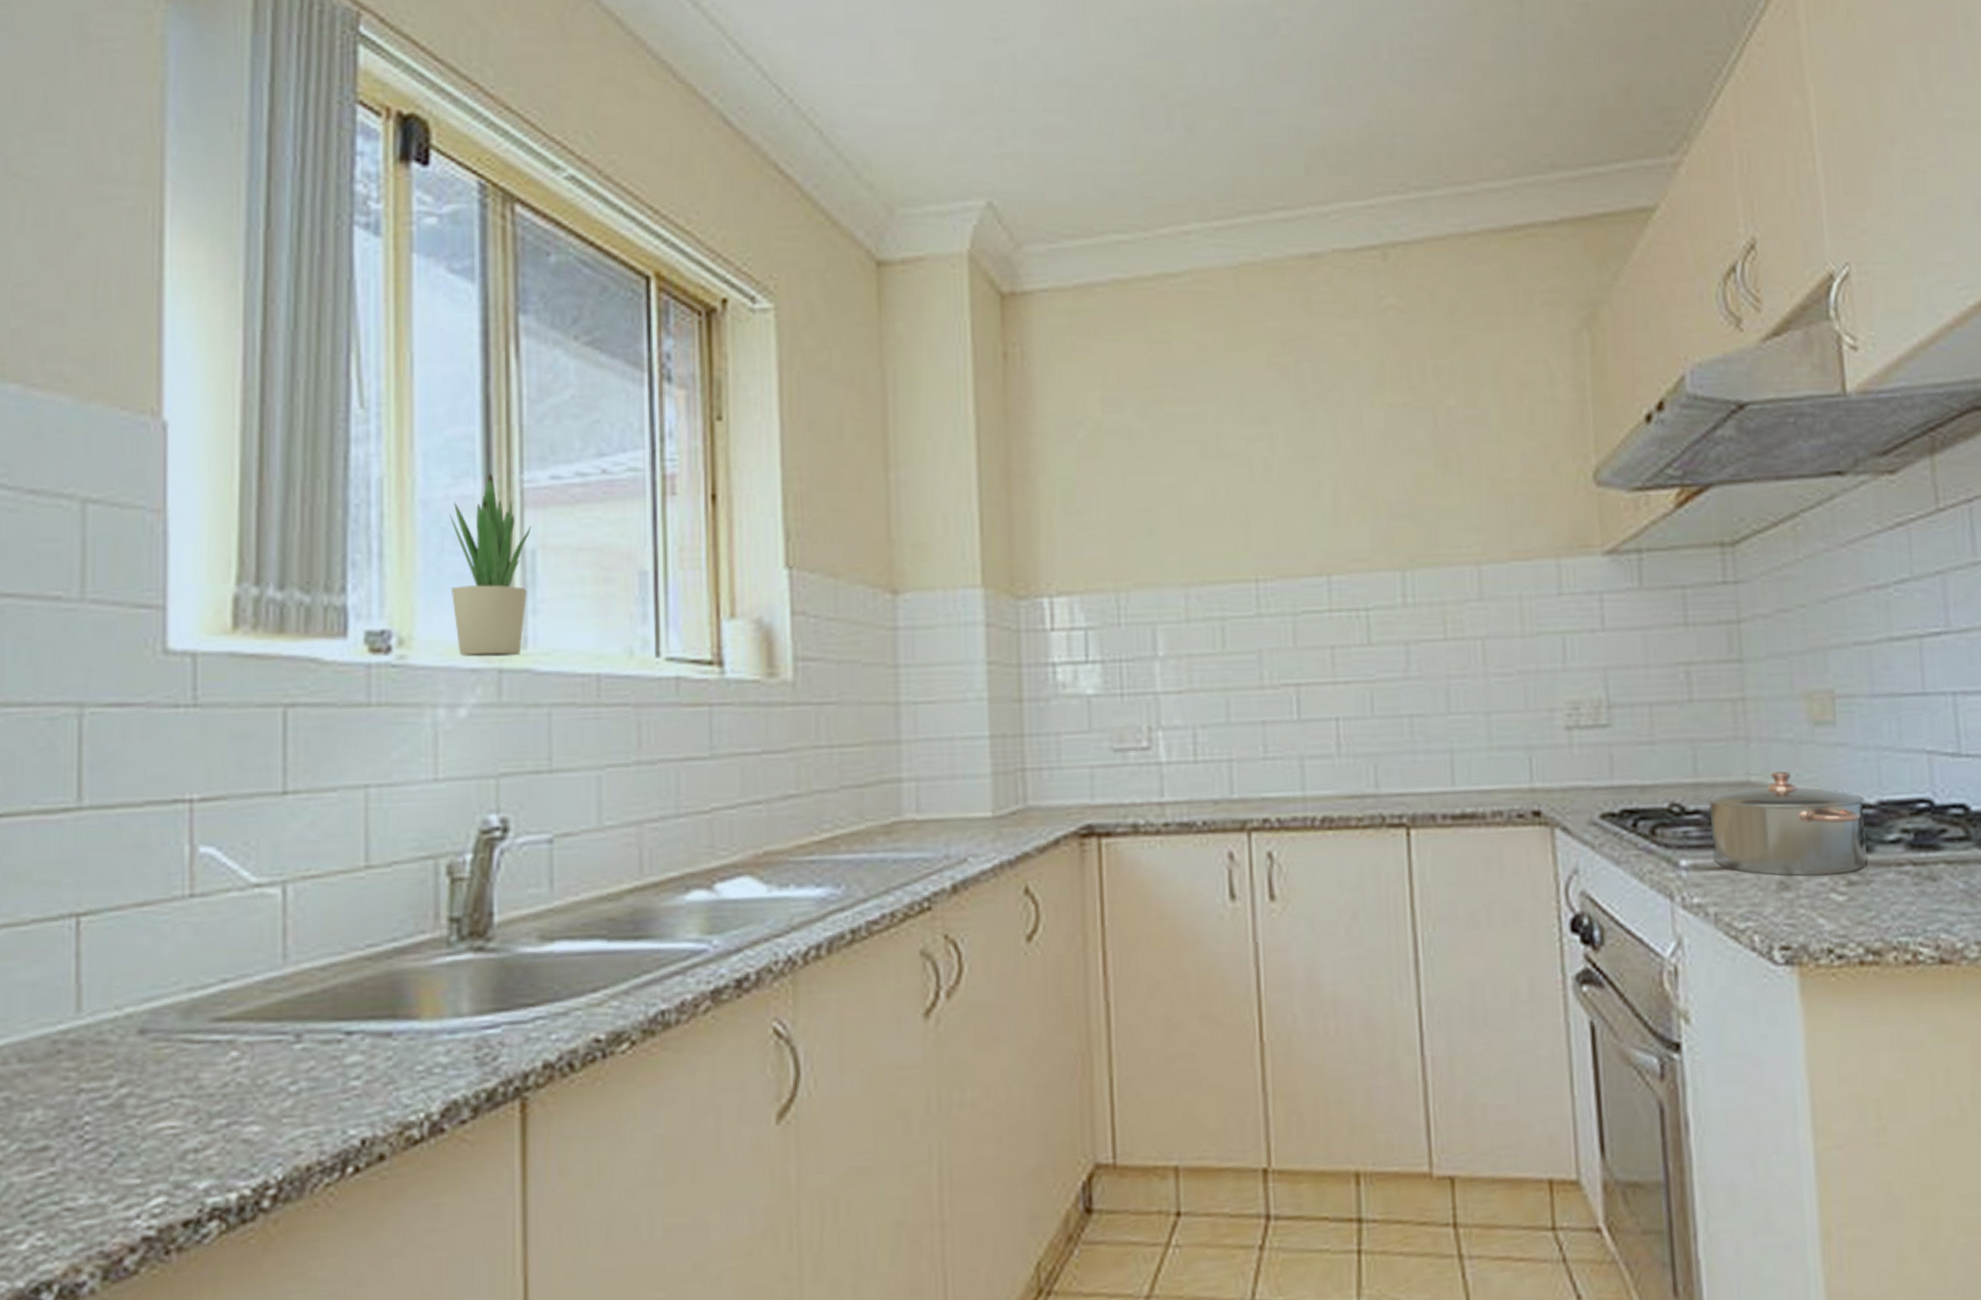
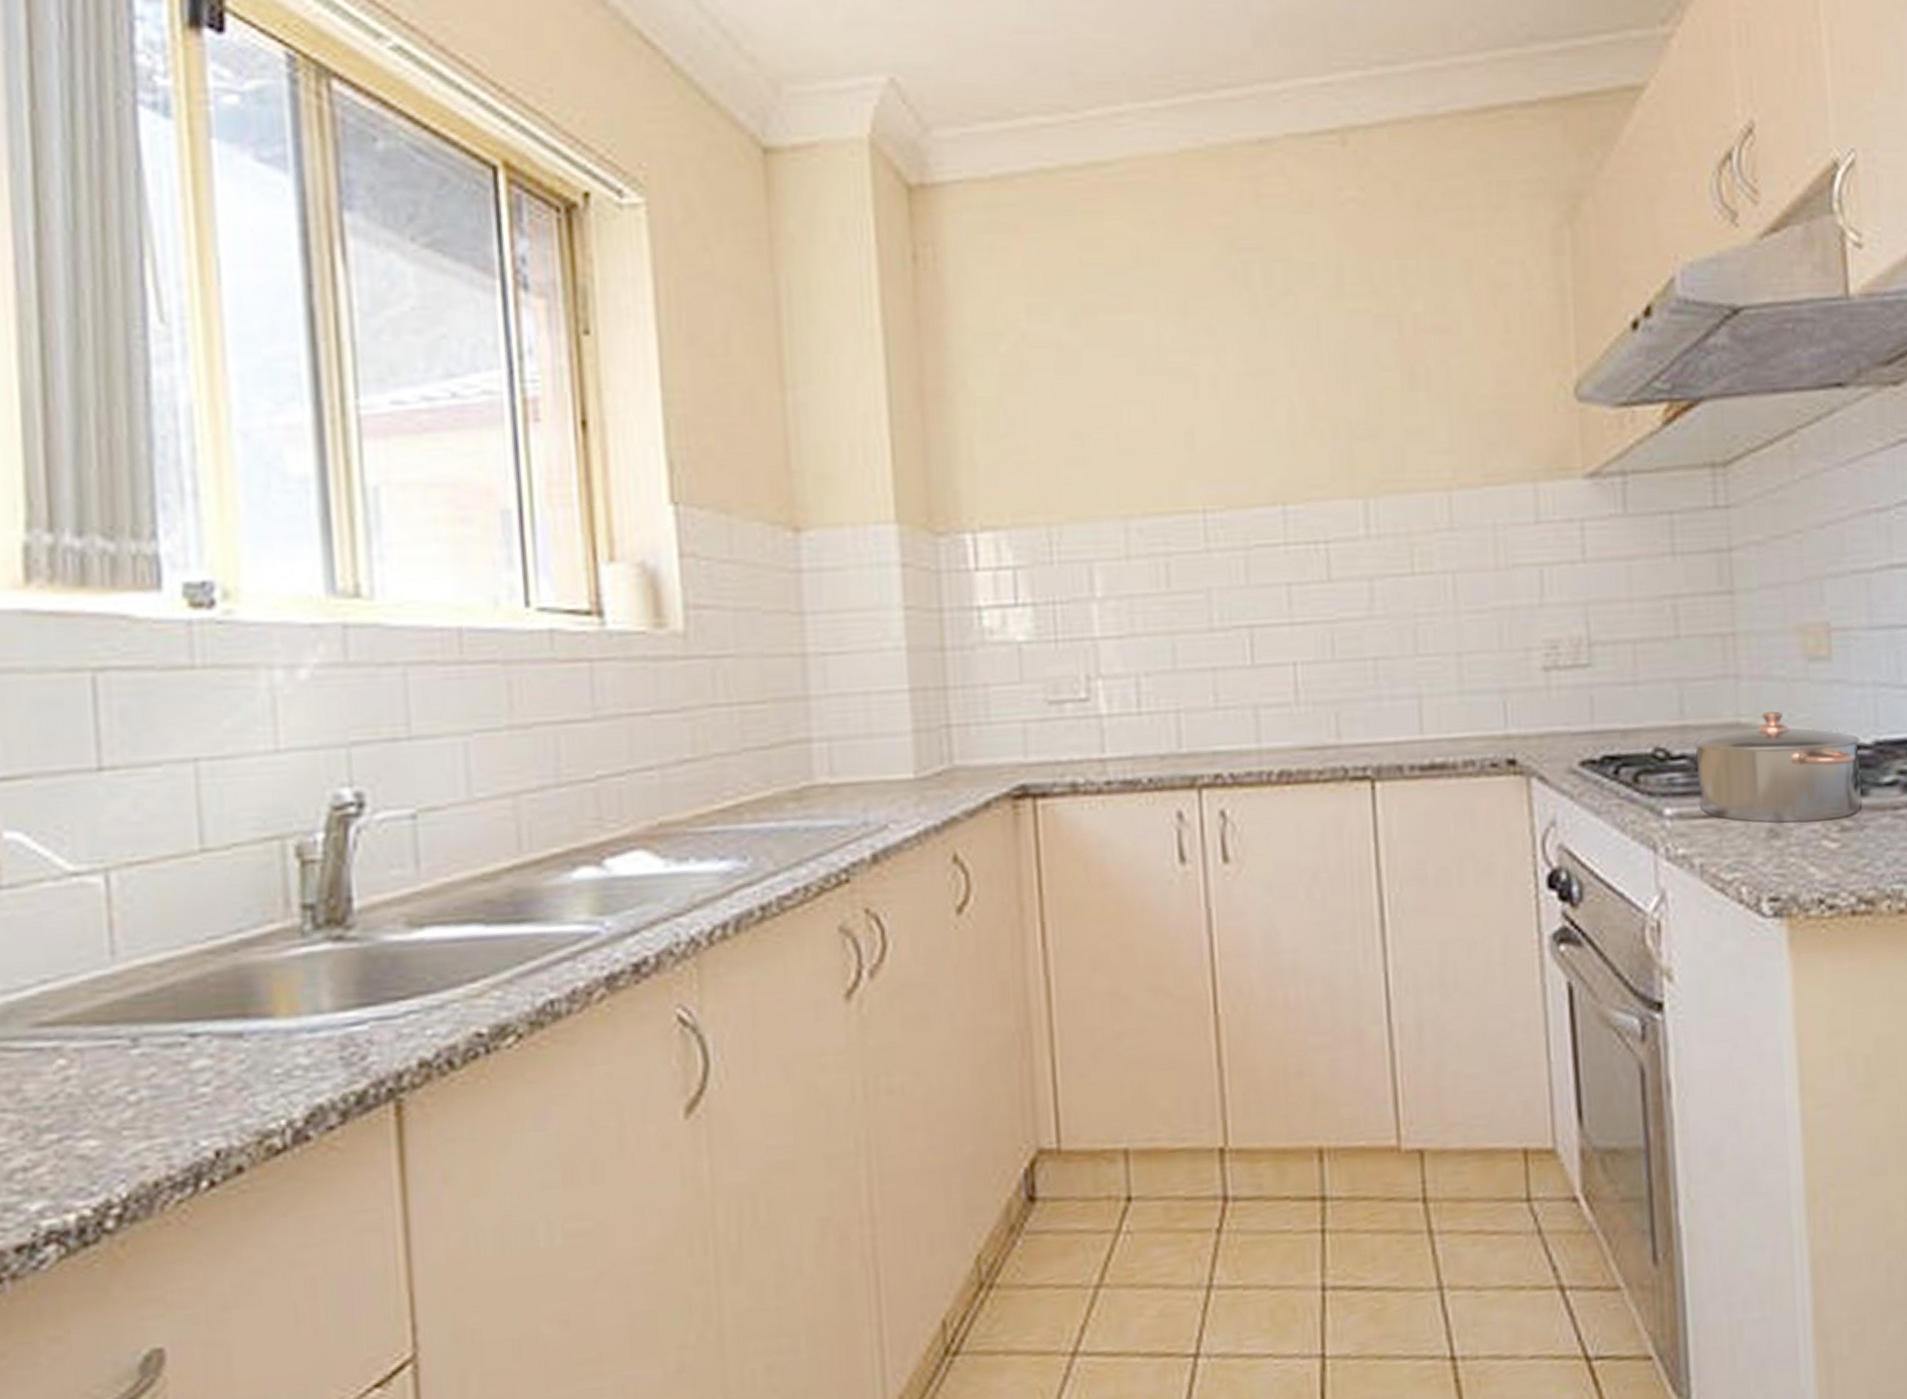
potted plant: present [450,473,532,657] -> none [275,397,373,611]

